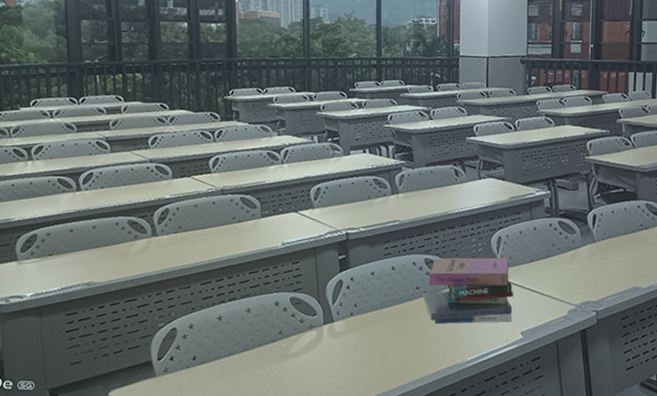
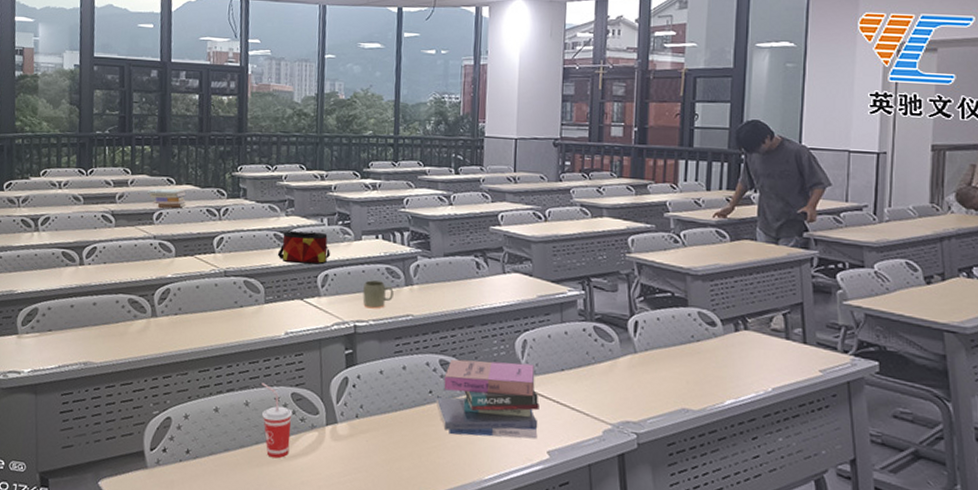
books: none [140,113,180,133] -> present [147,188,186,208]
beverage cup: none [262,290,292,358] -> present [261,383,293,459]
bag: none [271,149,322,179] -> present [277,230,331,265]
mug: none [353,191,381,217] -> present [363,280,394,309]

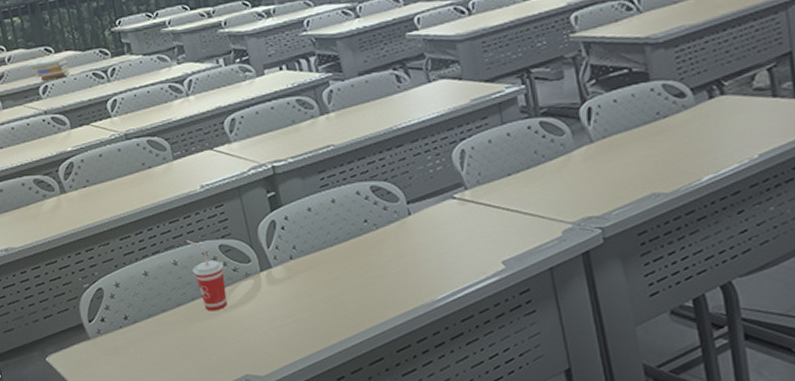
bag: present [277,230,331,265] -> none [176,75,234,114]
mug: present [363,280,394,309] -> none [275,115,309,146]
books: present [436,359,539,439] -> none [372,174,490,261]

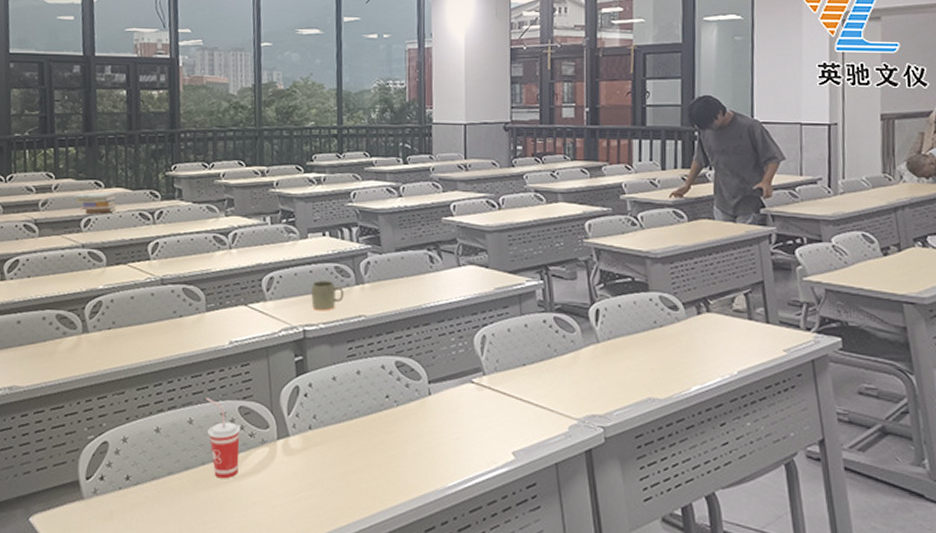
mug: none [275,115,309,146] -> present [311,281,344,311]

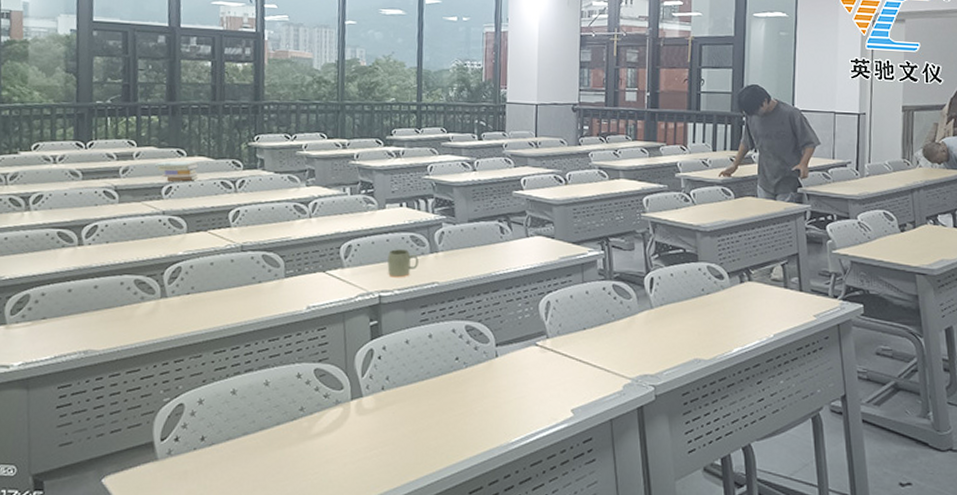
beverage cup: present [206,398,241,479] -> none [282,360,316,438]

